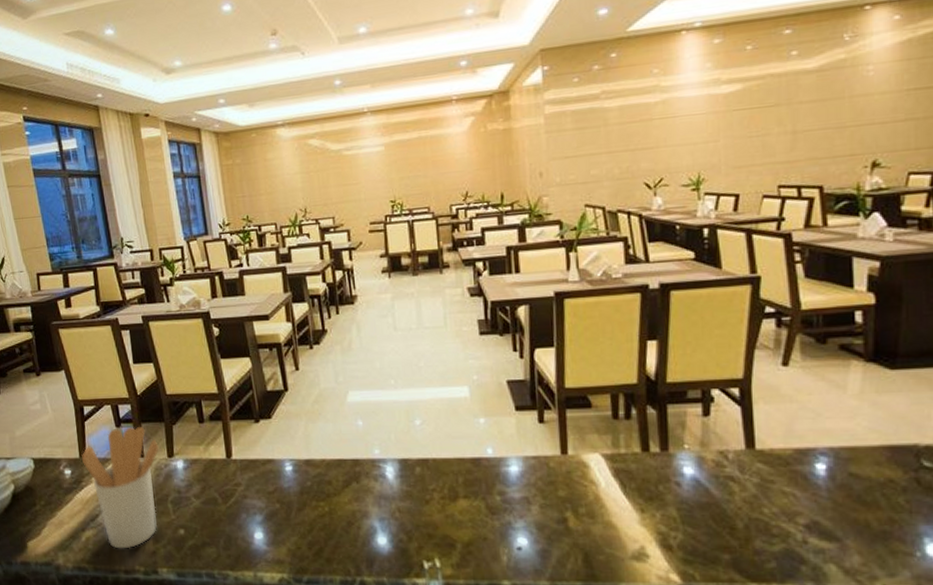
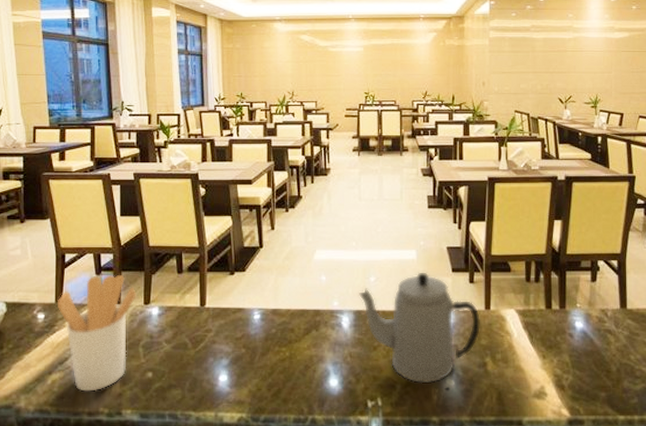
teapot: none [402,411,556,543] -> present [358,272,480,384]

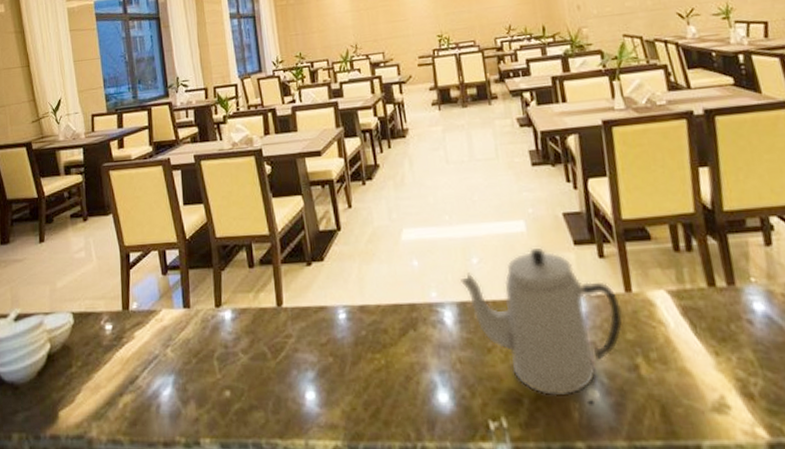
utensil holder: present [57,274,136,392] -> none [124,273,206,417]

